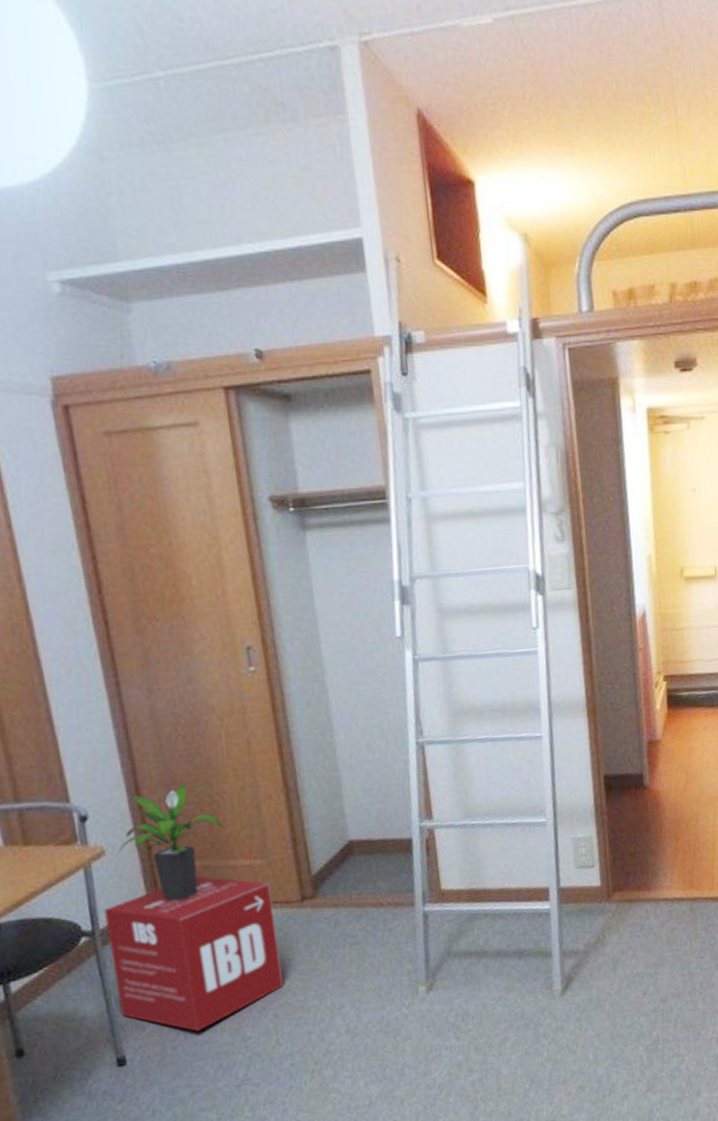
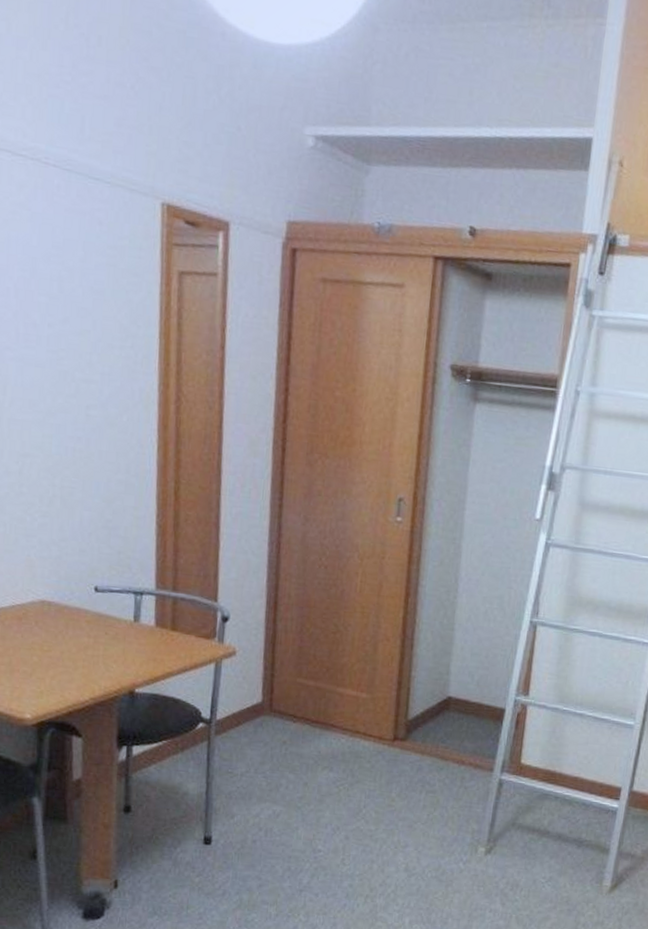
product box: present [104,876,284,1031] -> none [217,694,369,832]
potted plant: present [118,784,223,902] -> none [247,608,341,714]

